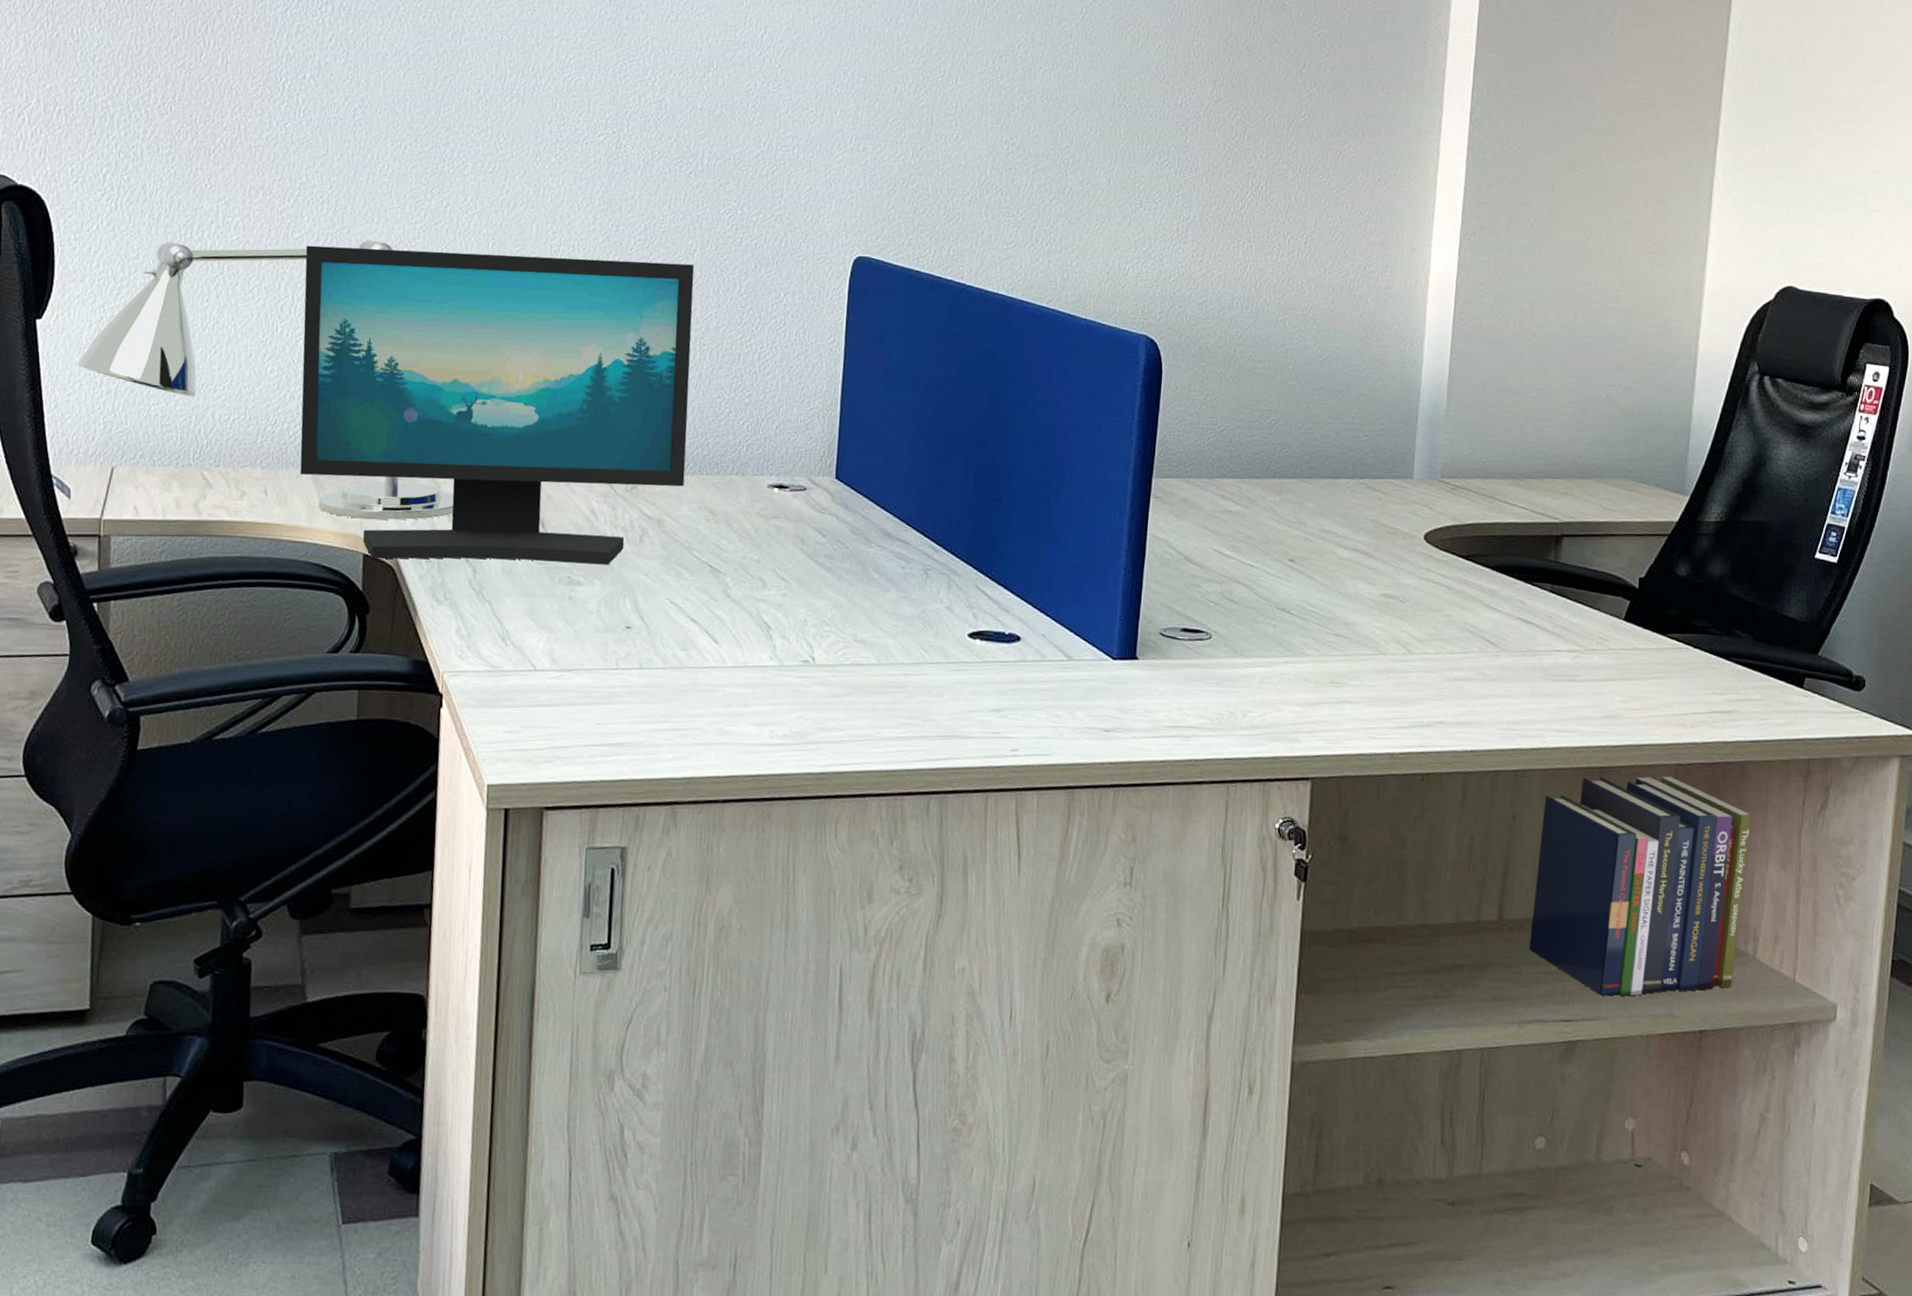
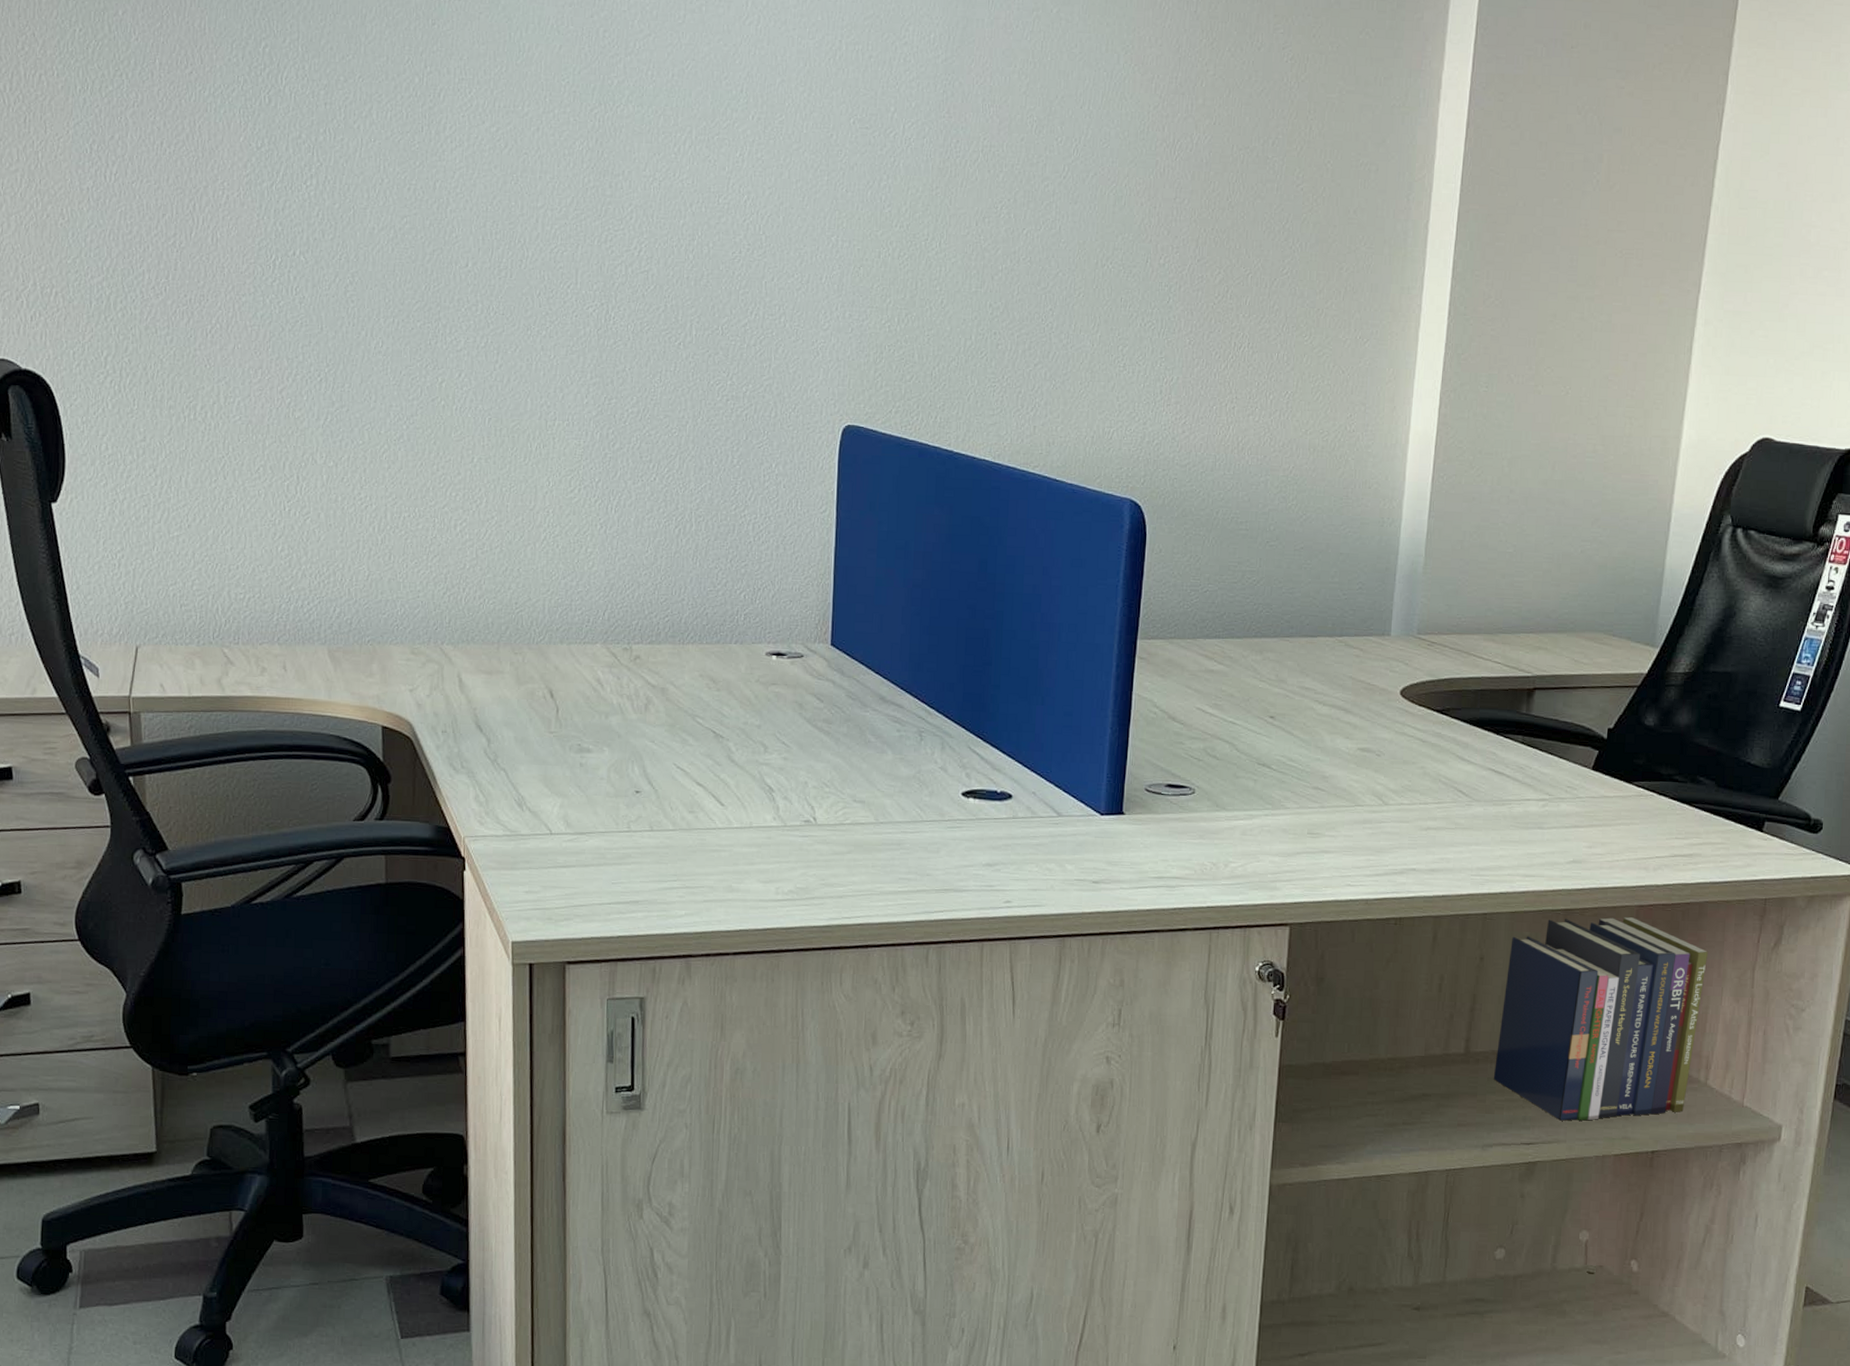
desk lamp: present [77,240,454,520] -> none [95,418,466,693]
computer monitor: present [299,245,695,565] -> none [307,424,687,733]

